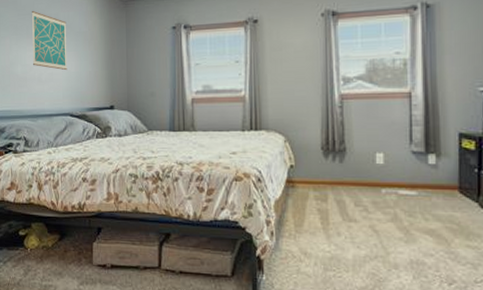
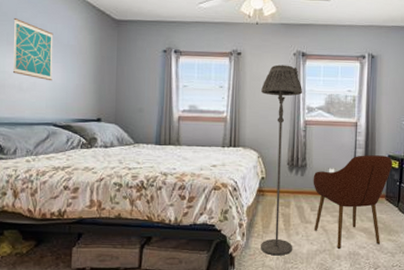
floor lamp: none [284,28,335,261] -> present [261,64,302,256]
armchair: none [355,134,467,255] -> present [313,155,393,249]

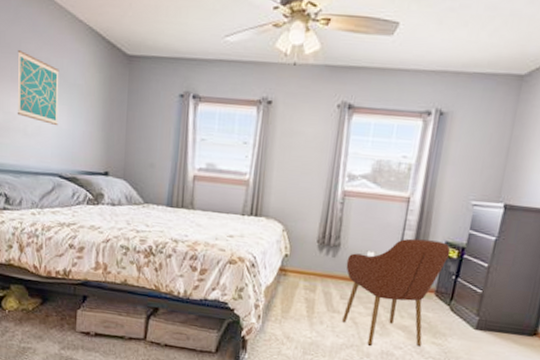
floor lamp: present [261,64,302,256] -> none [277,118,344,346]

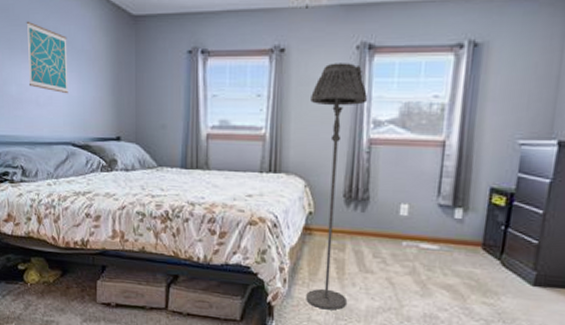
floor lamp: none [277,118,344,346] -> present [306,63,367,311]
armchair: present [342,238,451,347] -> none [377,186,497,308]

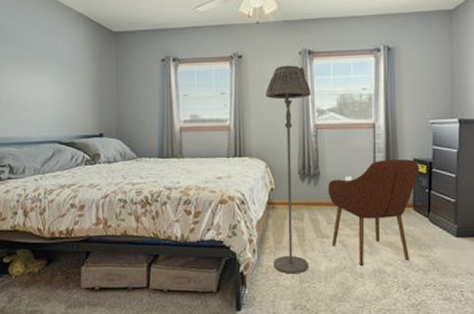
wall art: present [26,21,69,94] -> none [17,38,55,99]
armchair: none [377,186,497,308] -> present [328,159,420,266]

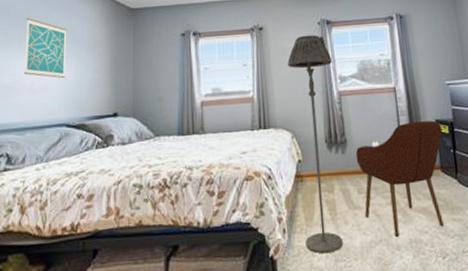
wall art: none [17,38,55,99] -> present [23,17,67,79]

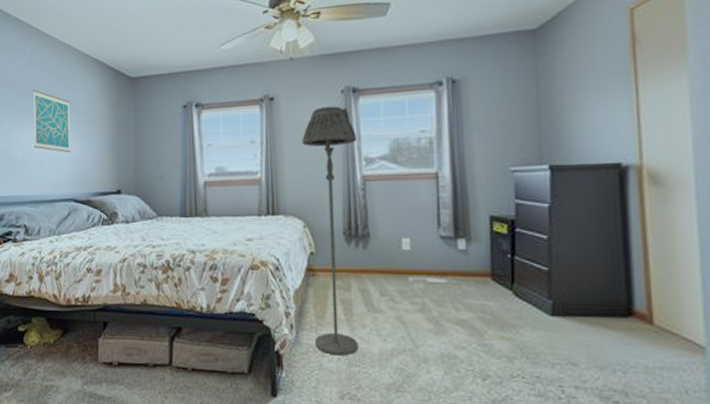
armchair: present [355,120,444,237] -> none [380,217,499,348]

